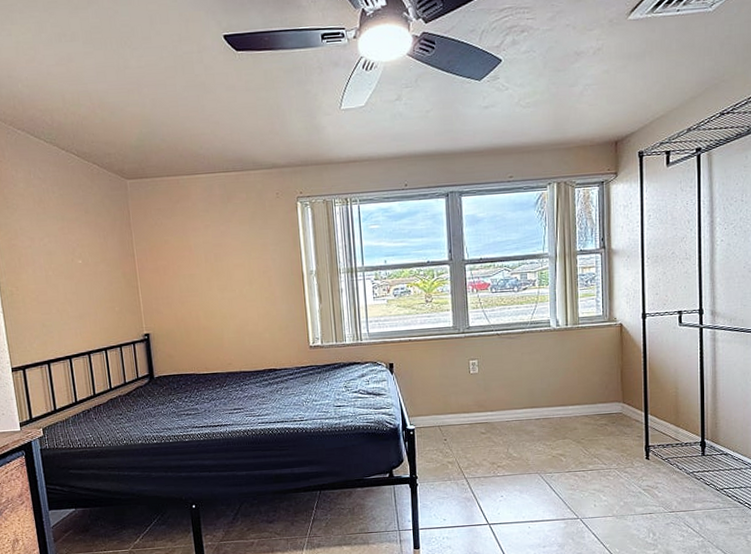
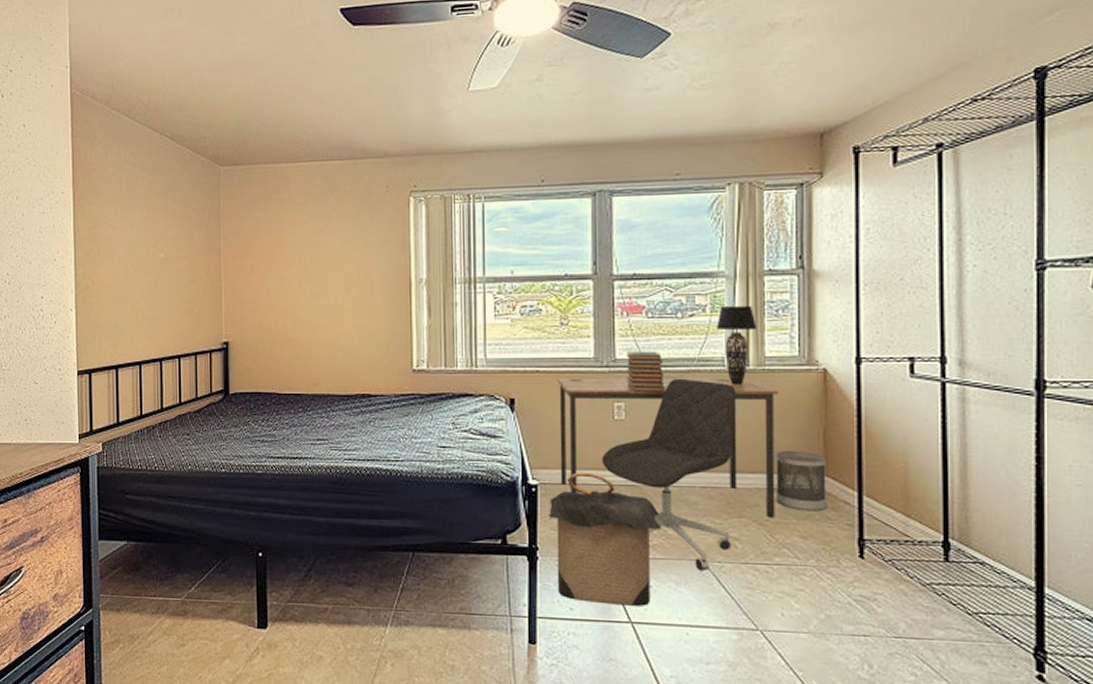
laundry hamper: none [424,416,508,513] -> present [549,472,662,607]
desk: none [426,335,589,437] -> present [557,378,779,518]
office chair: none [462,338,559,480] -> present [602,378,737,570]
book stack: none [478,318,507,351] -> present [626,351,665,391]
table lamp: none [543,279,573,341] -> present [716,306,757,385]
wastebasket: none [587,386,624,430] -> present [775,450,826,512]

